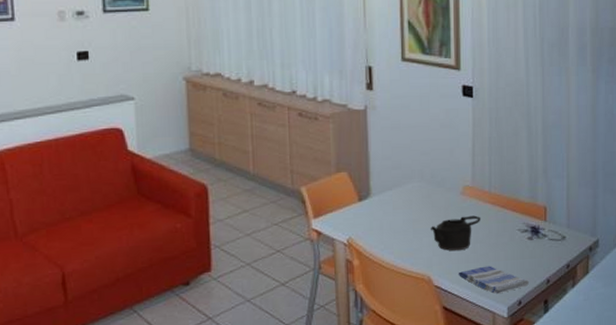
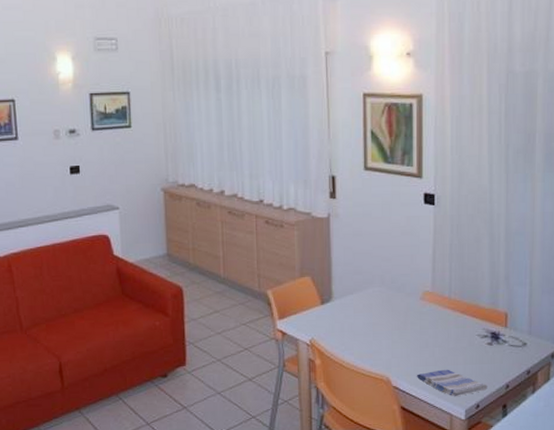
teapot: present [431,215,481,251] -> none [390,320,441,354]

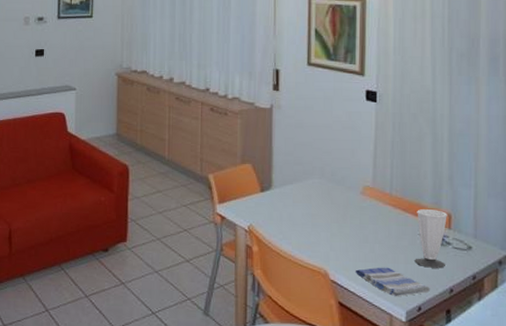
cup: none [473,310,504,367] -> present [415,209,447,268]

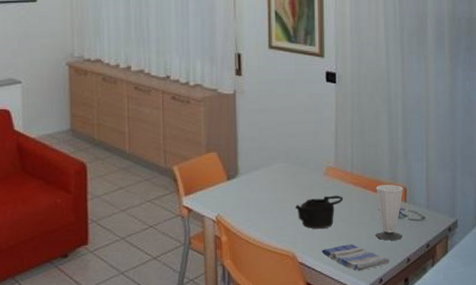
teapot: none [329,215,381,249] -> present [295,195,344,230]

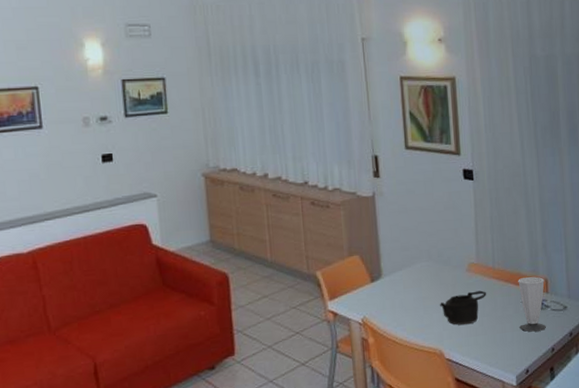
dish towel: present [322,244,390,272] -> none [468,337,535,364]

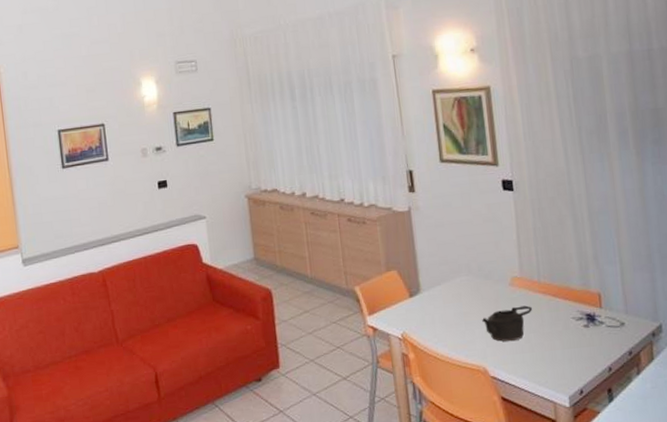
cup: present [518,277,546,332] -> none [567,291,601,350]

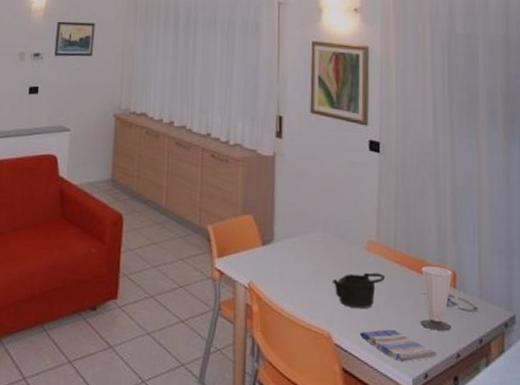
dish towel: none [514,355,589,384] -> present [360,329,437,363]
cup: none [567,291,601,350] -> present [420,266,452,331]

